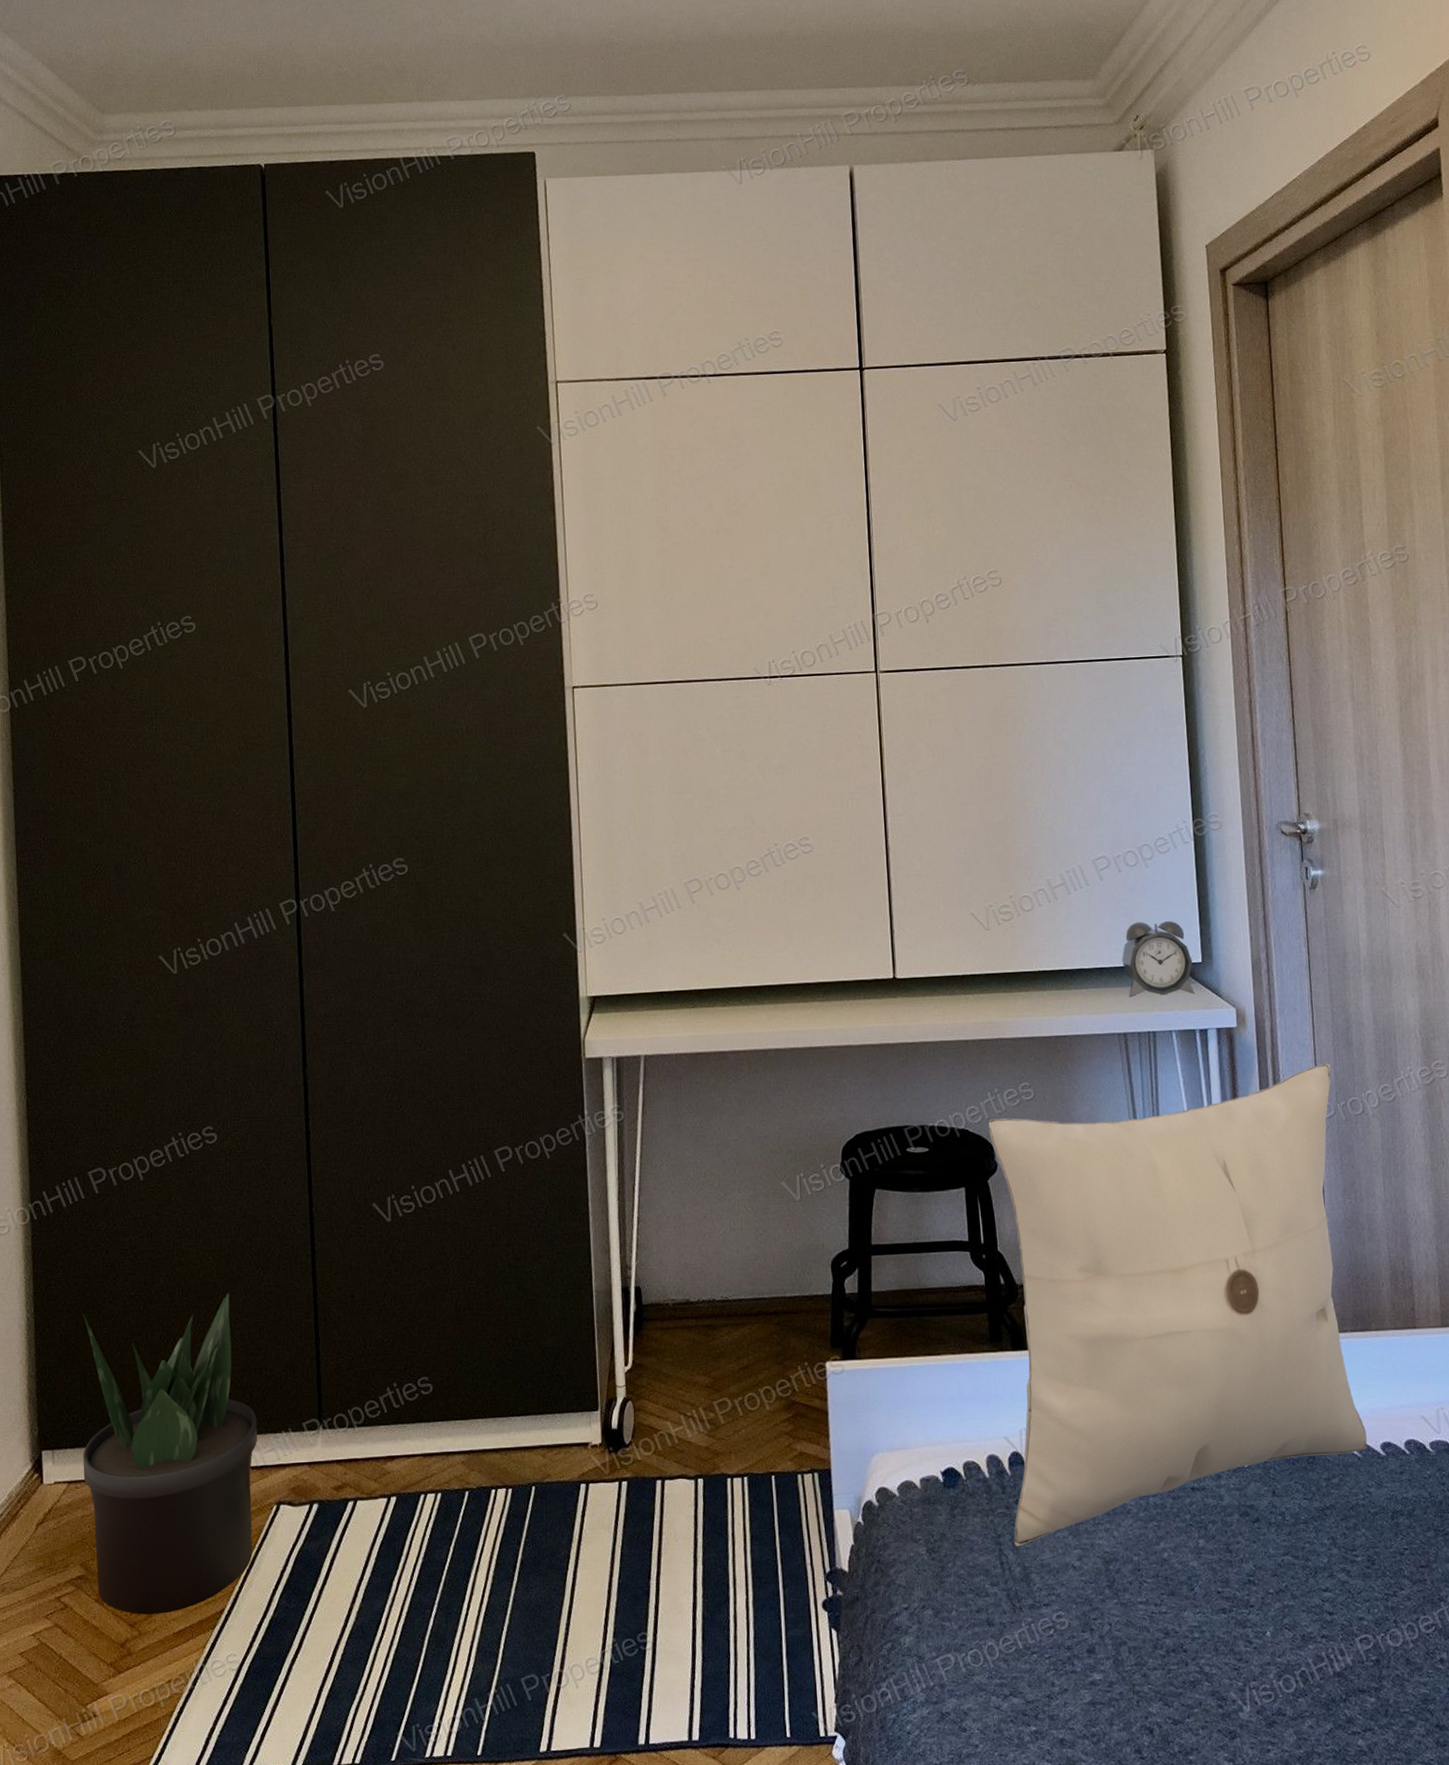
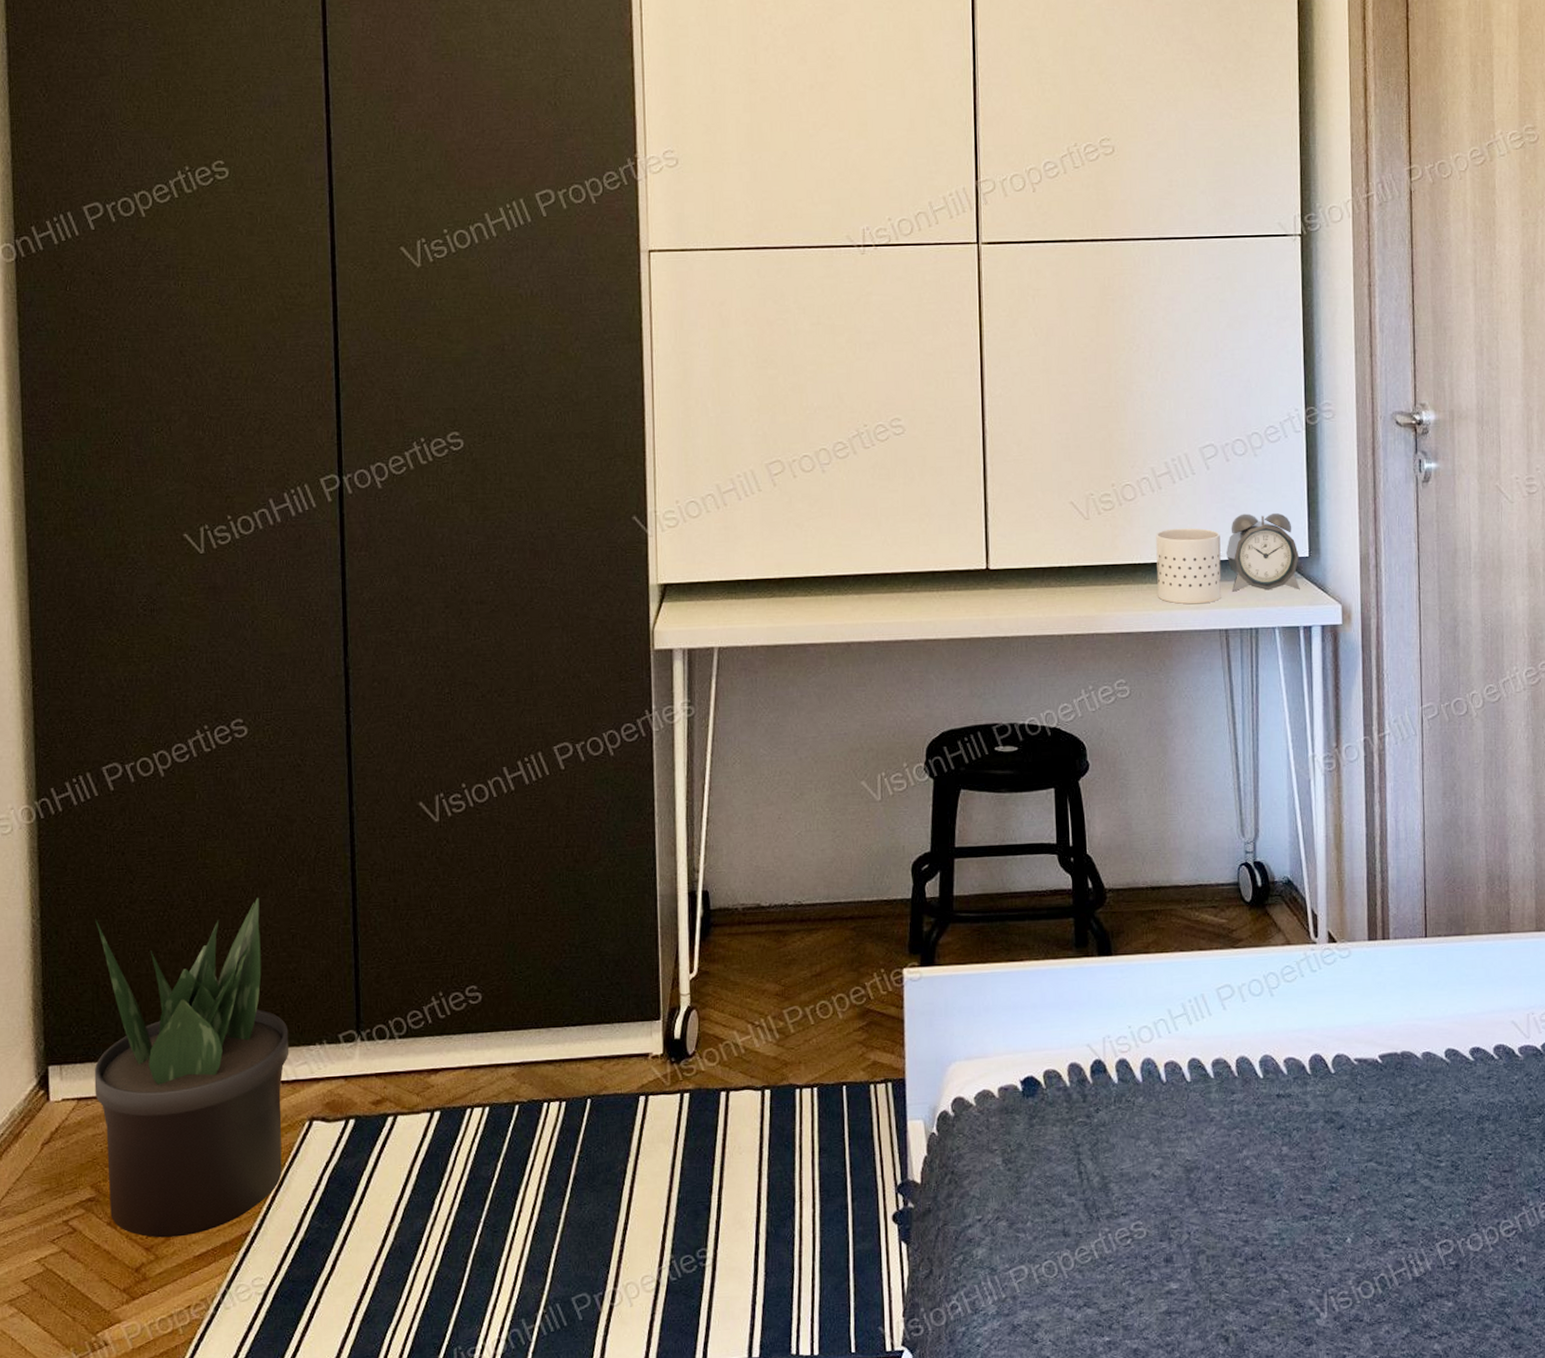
cushion: present [988,1064,1367,1547] -> none [1081,663,1456,1157]
mug: none [1054,936,1119,1010] -> present [1156,528,1222,605]

